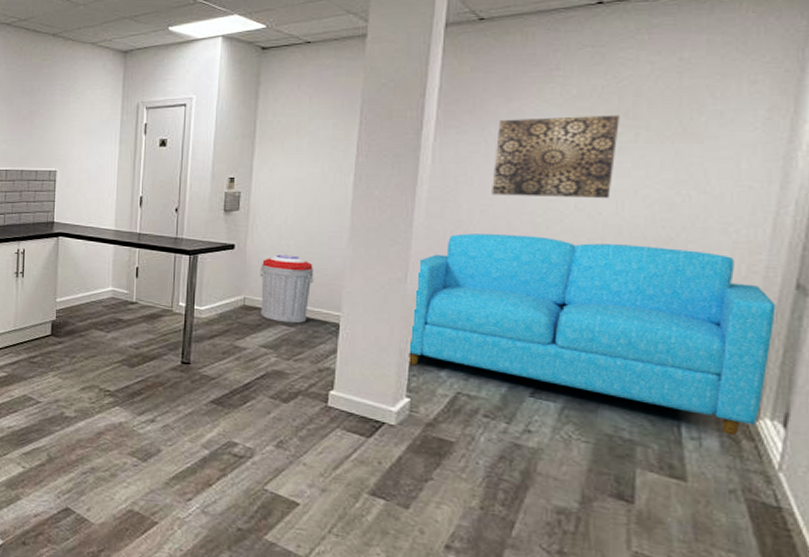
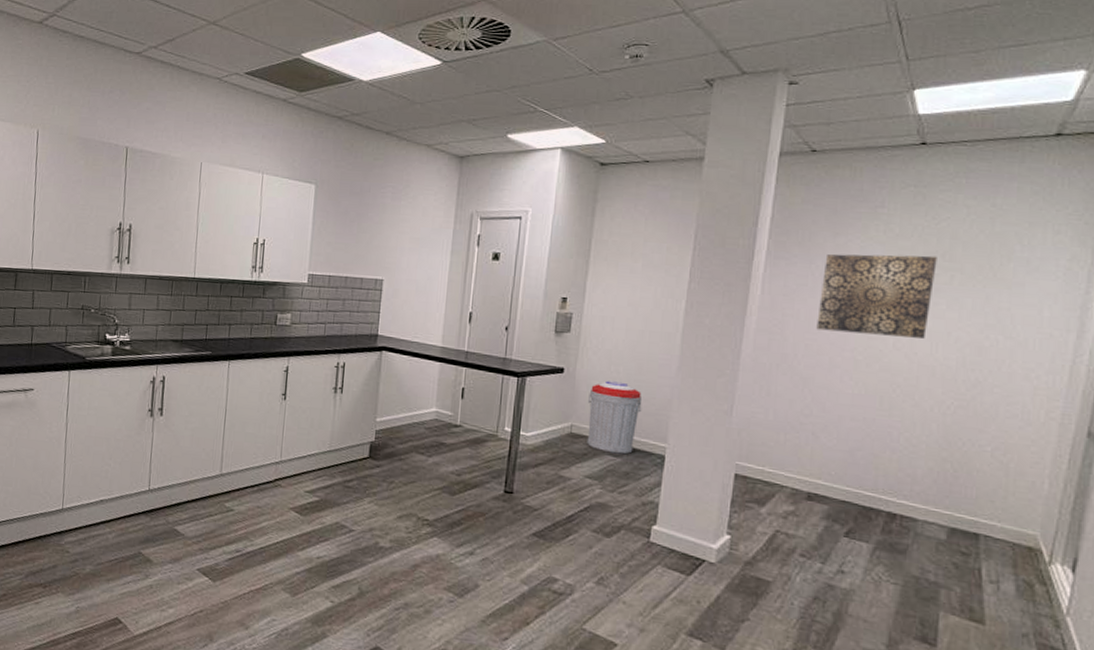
sofa: present [408,233,776,436] -> none [730,367,1070,580]

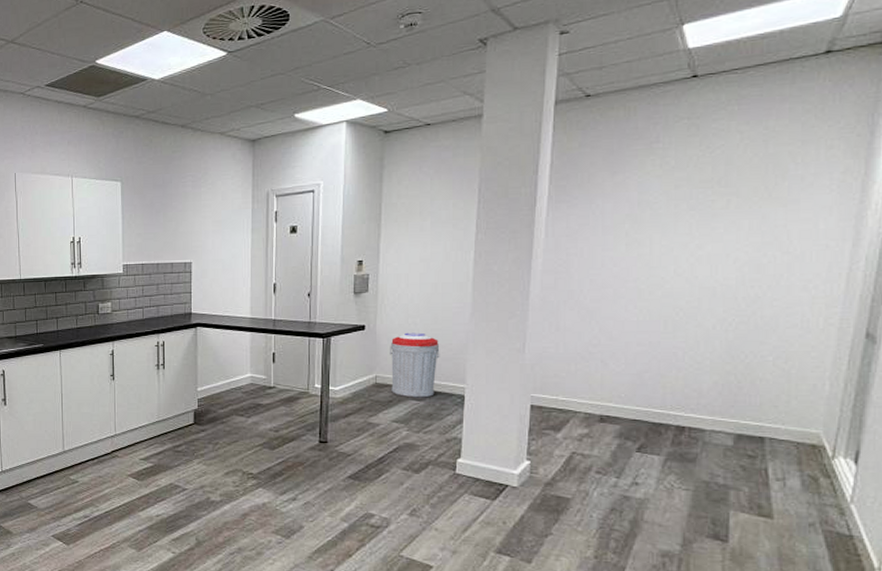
wall art: present [816,254,937,339] -> none [600,183,713,265]

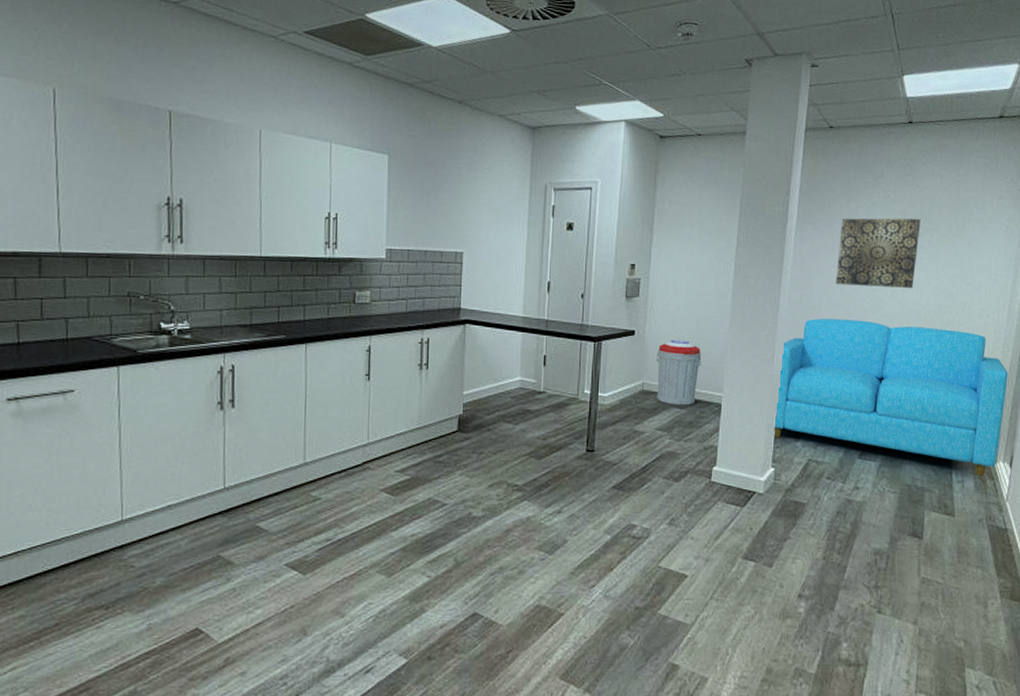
sofa: none [528,301,849,474] -> present [774,318,1008,477]
wall art: none [600,183,713,265] -> present [836,218,921,288]

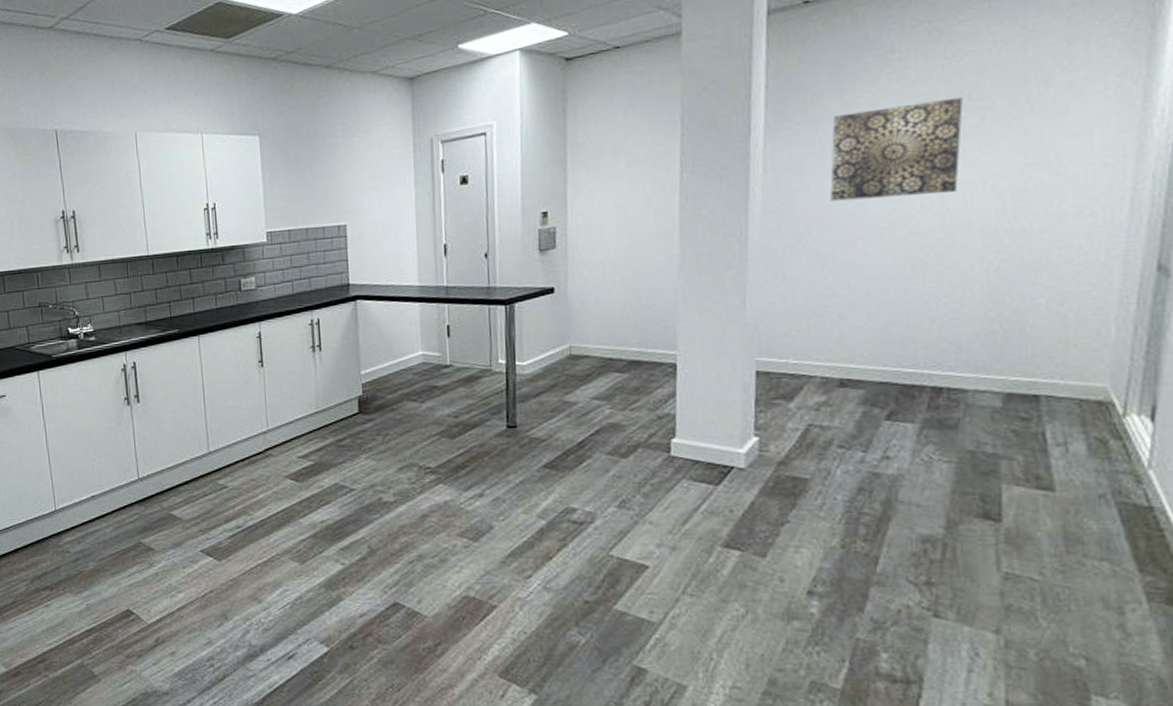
trash can: present [655,340,702,406] -> none [584,292,645,370]
sofa: present [774,318,1008,477] -> none [753,240,1138,436]

